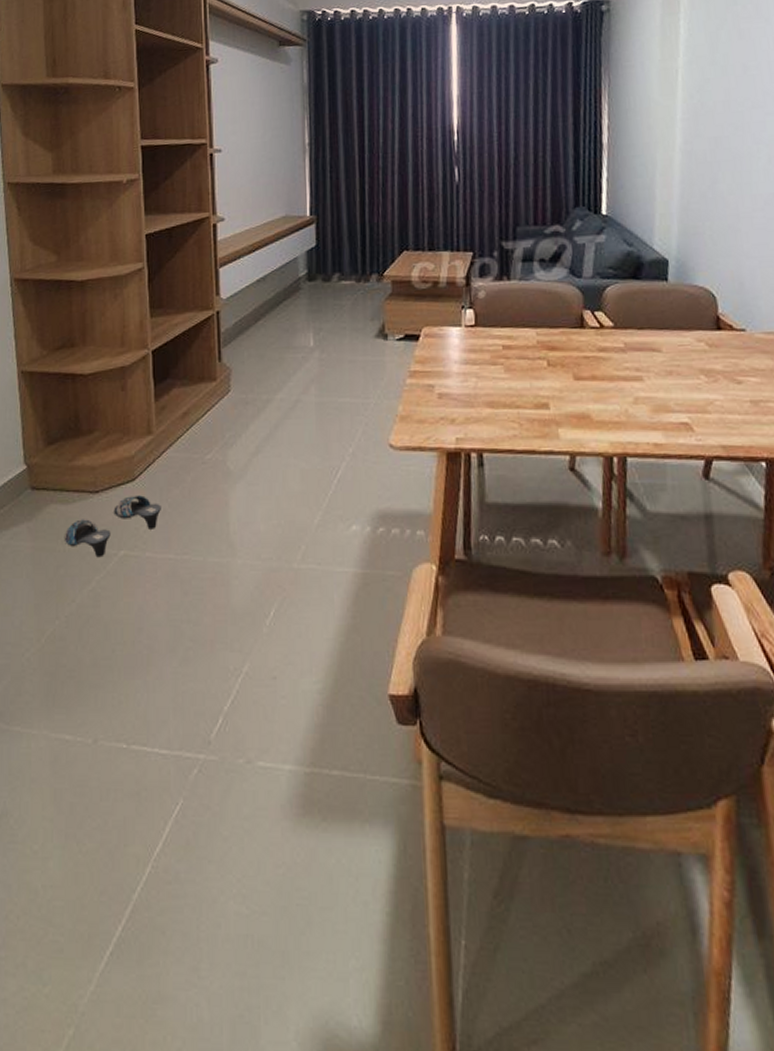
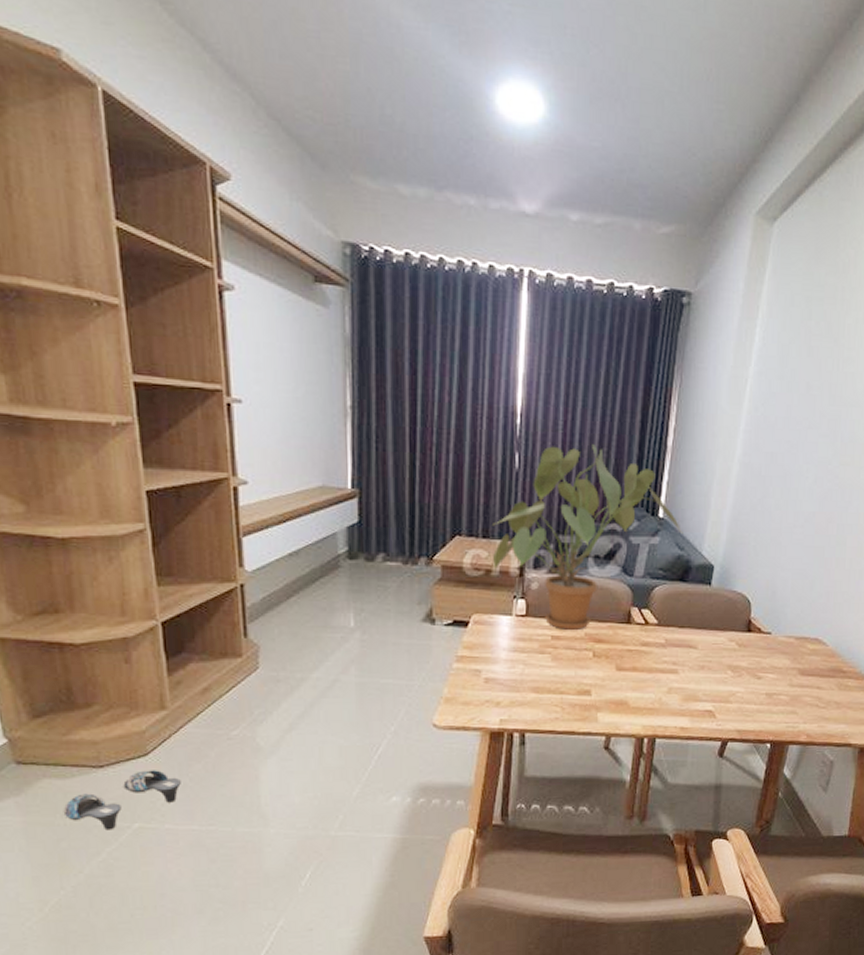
house plant: none [437,151,630,338] -> present [493,444,683,630]

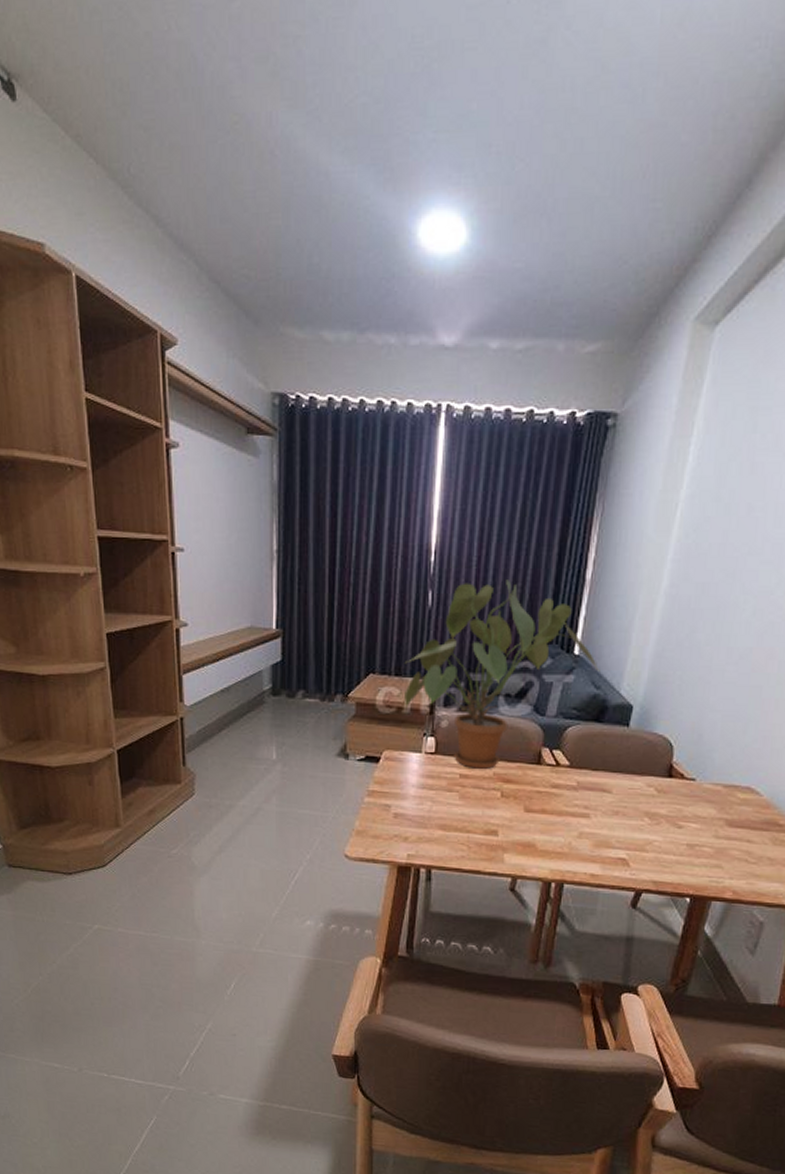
slippers: present [63,770,181,831] -> none [42,879,131,929]

